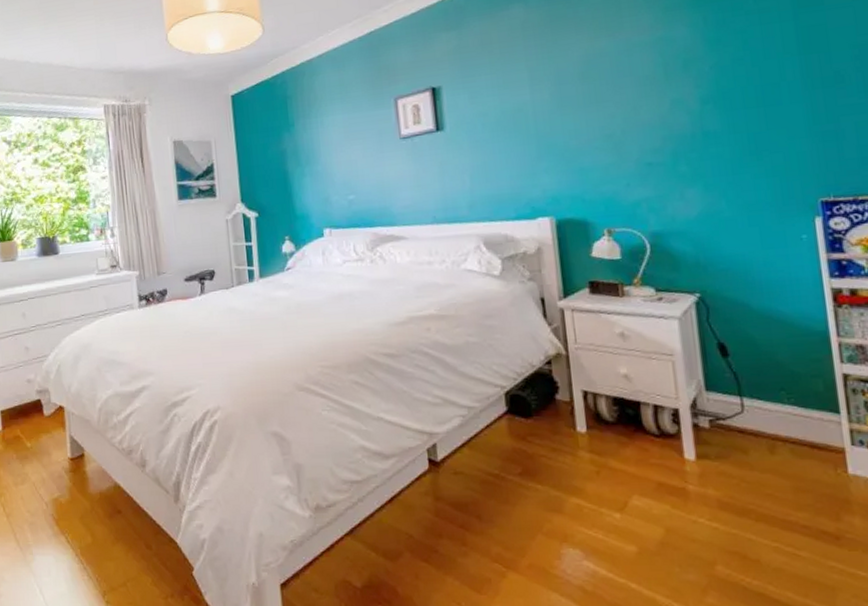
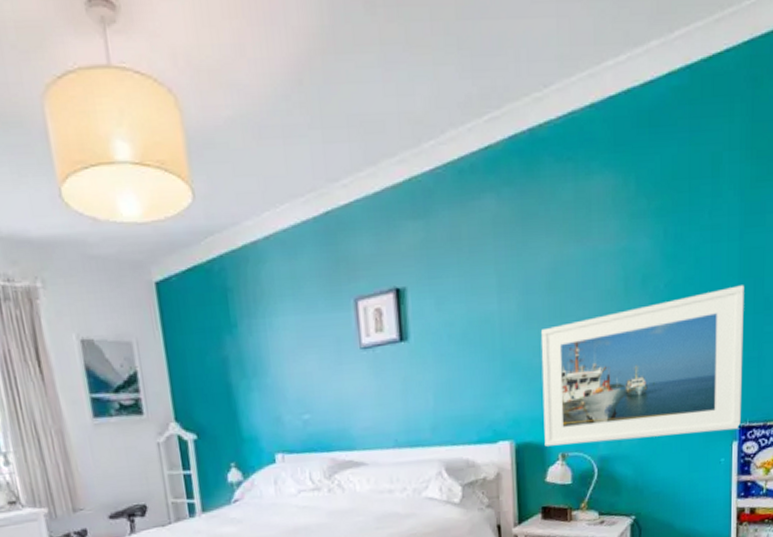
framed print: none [576,61,823,223] -> present [540,285,744,447]

